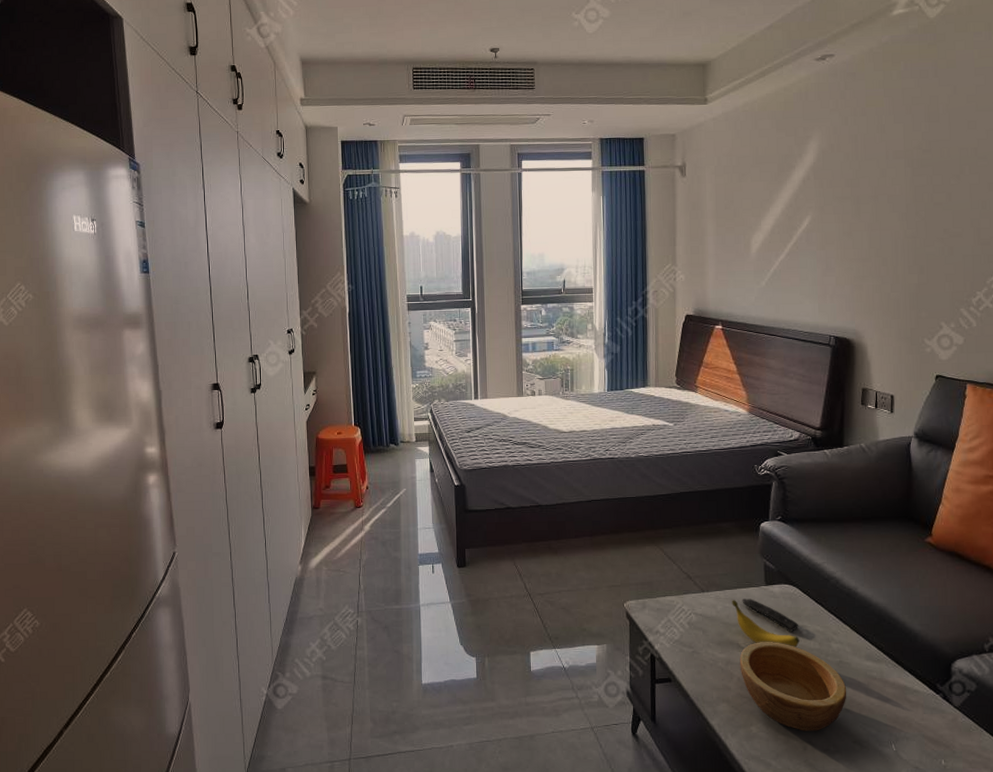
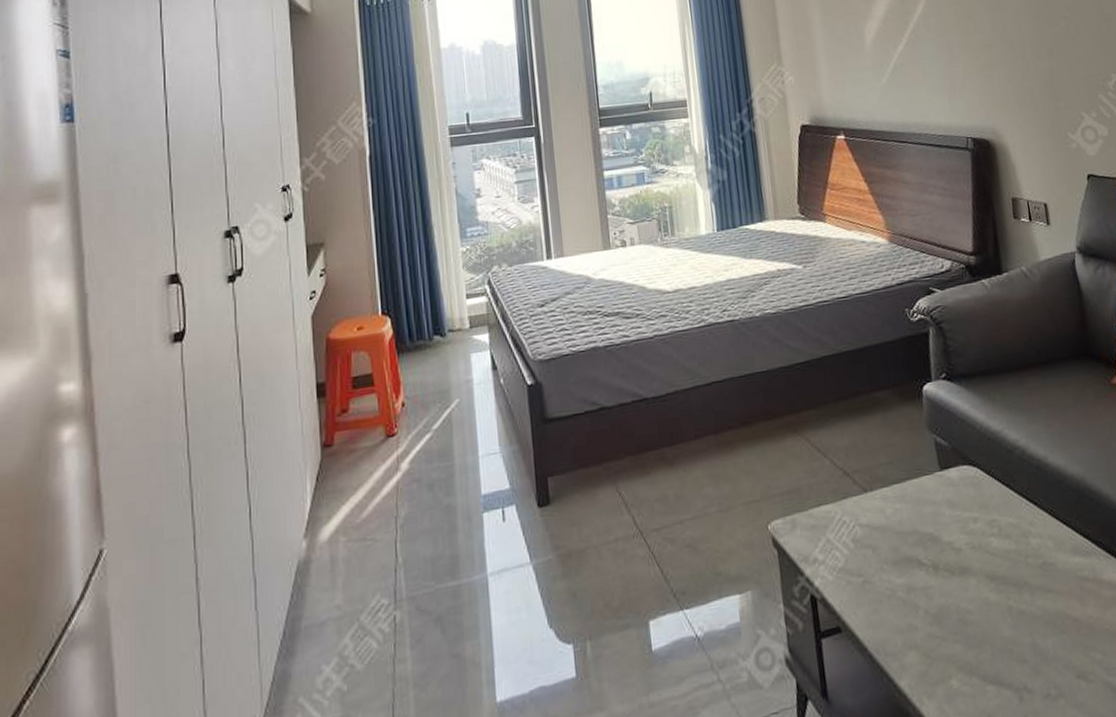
banana: present [732,600,800,647] -> none [902,497,992,555]
bowl: present [739,642,847,731] -> none [922,549,1060,674]
remote control: present [742,599,799,633] -> none [914,492,988,533]

